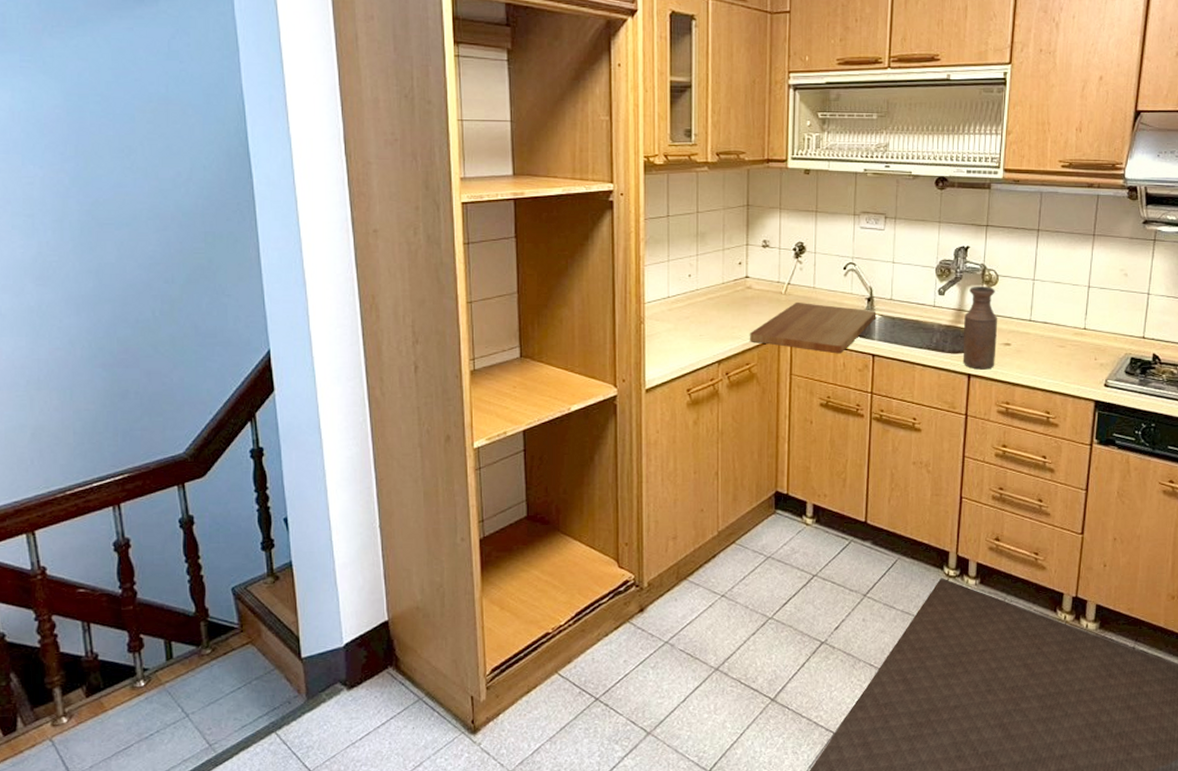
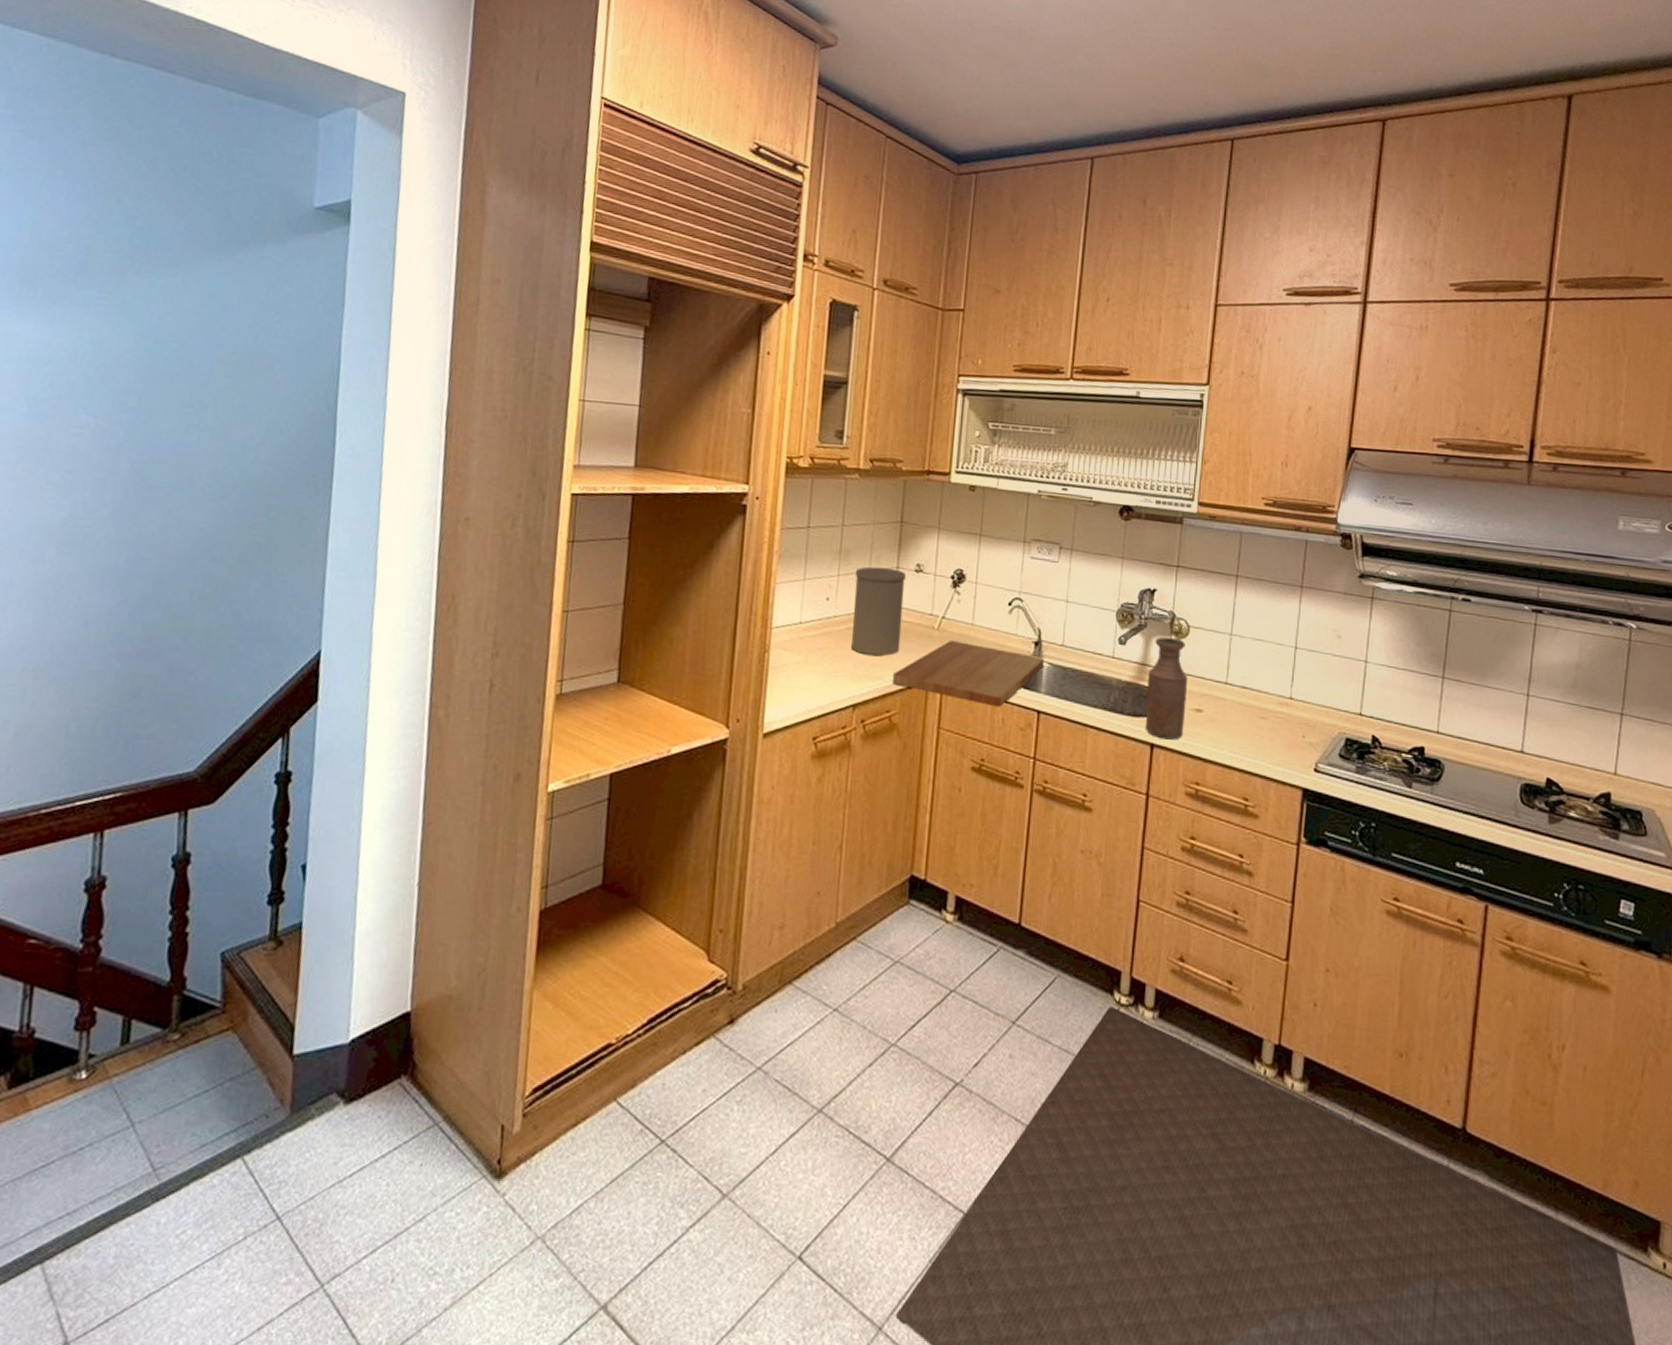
canister: none [711,246,754,320] -> present [851,566,906,657]

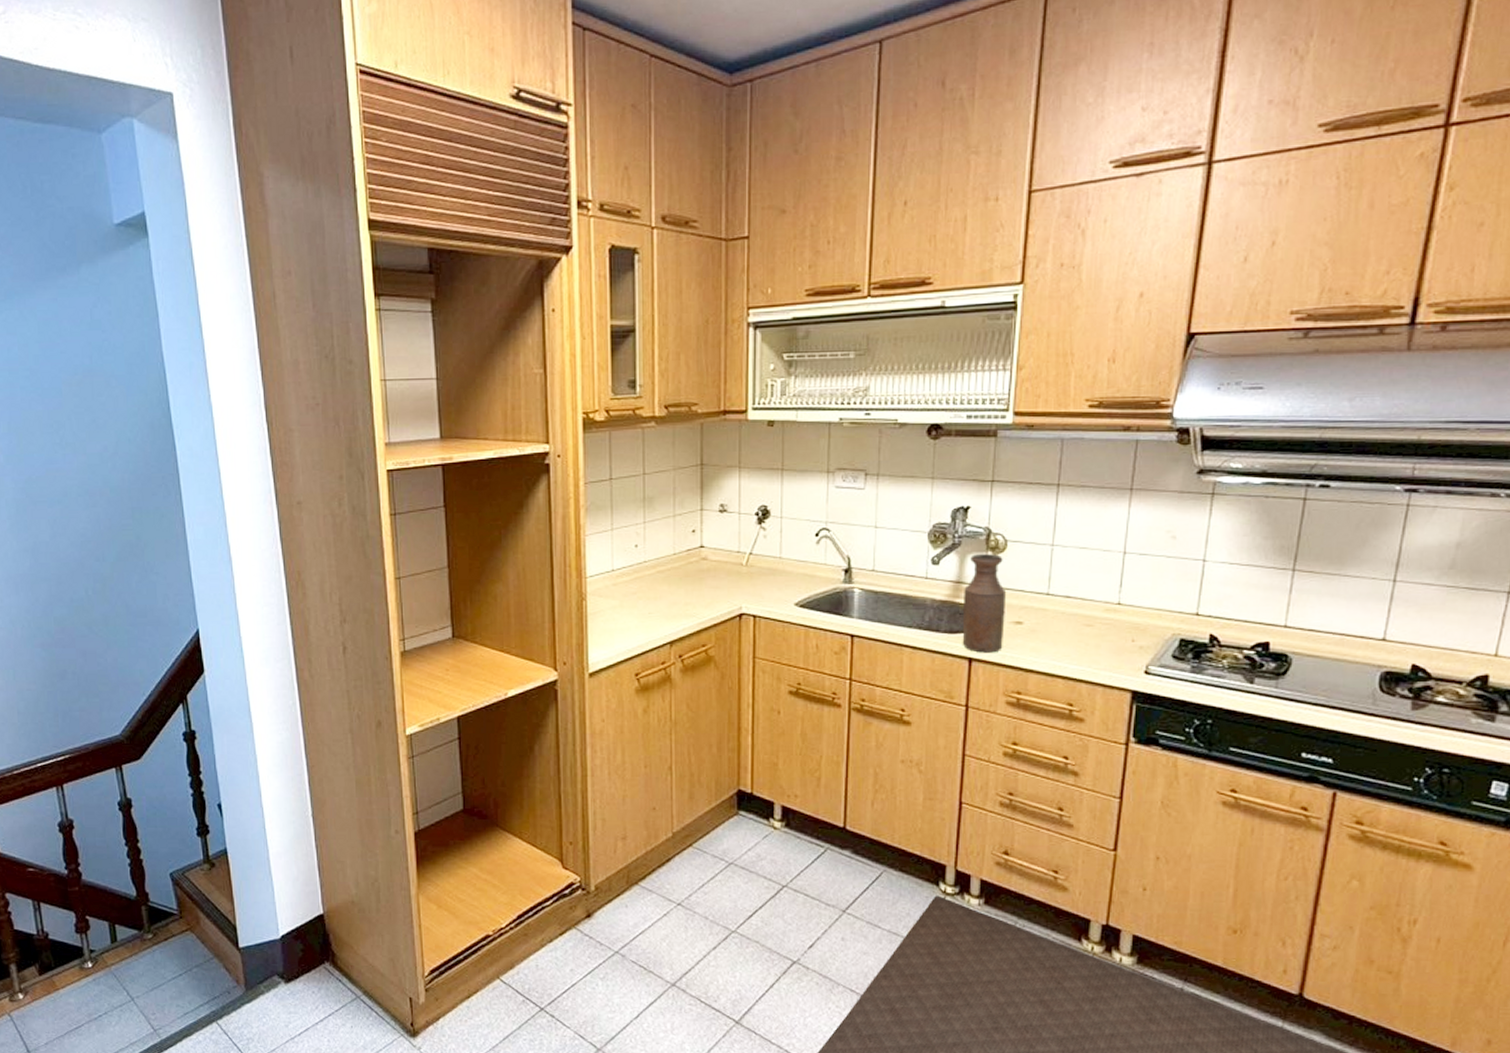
canister: present [851,566,906,657] -> none [660,511,710,596]
cutting board: present [893,641,1045,707] -> none [706,575,856,634]

